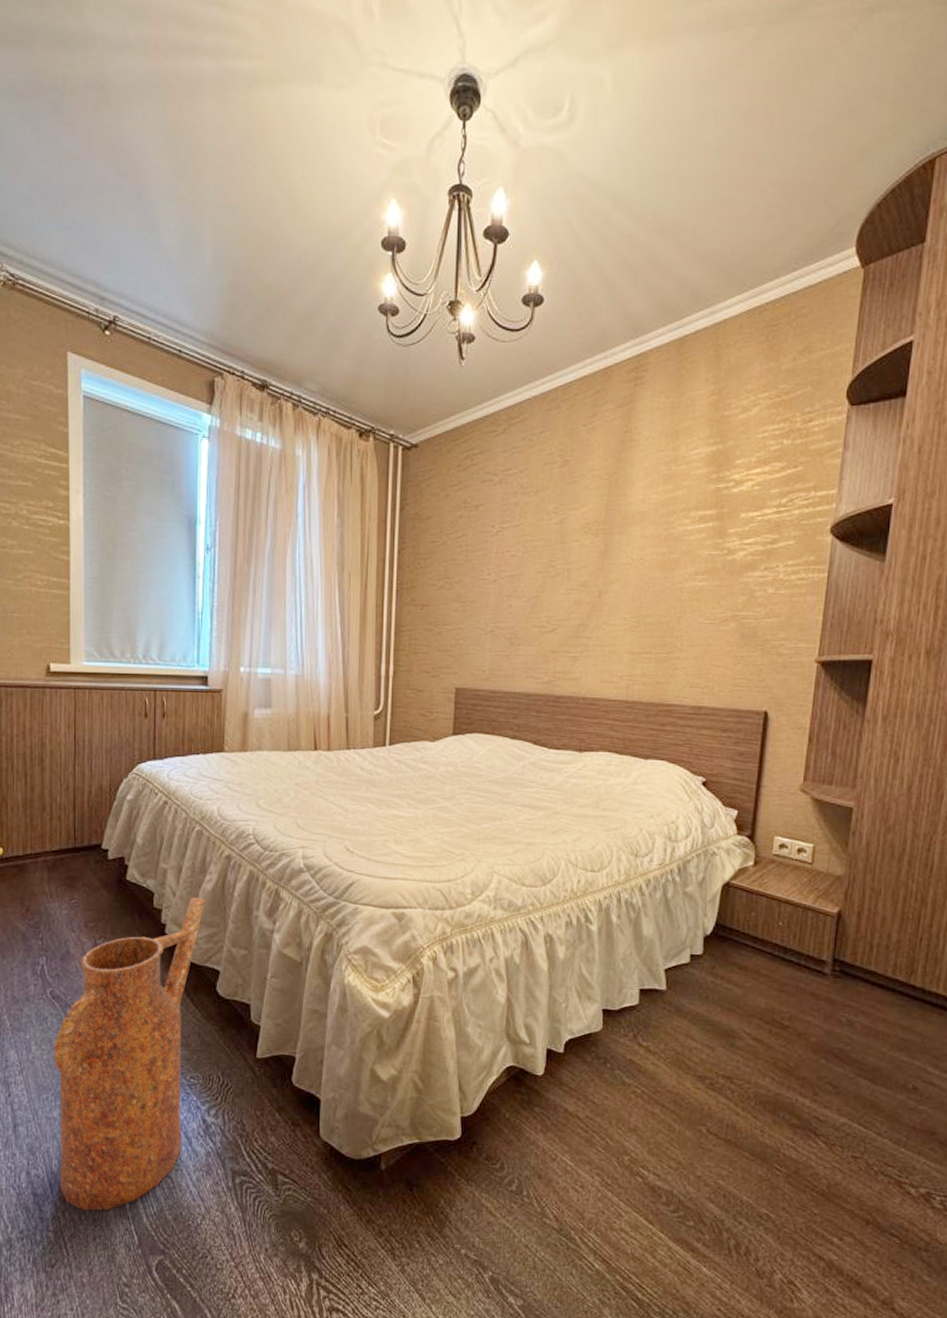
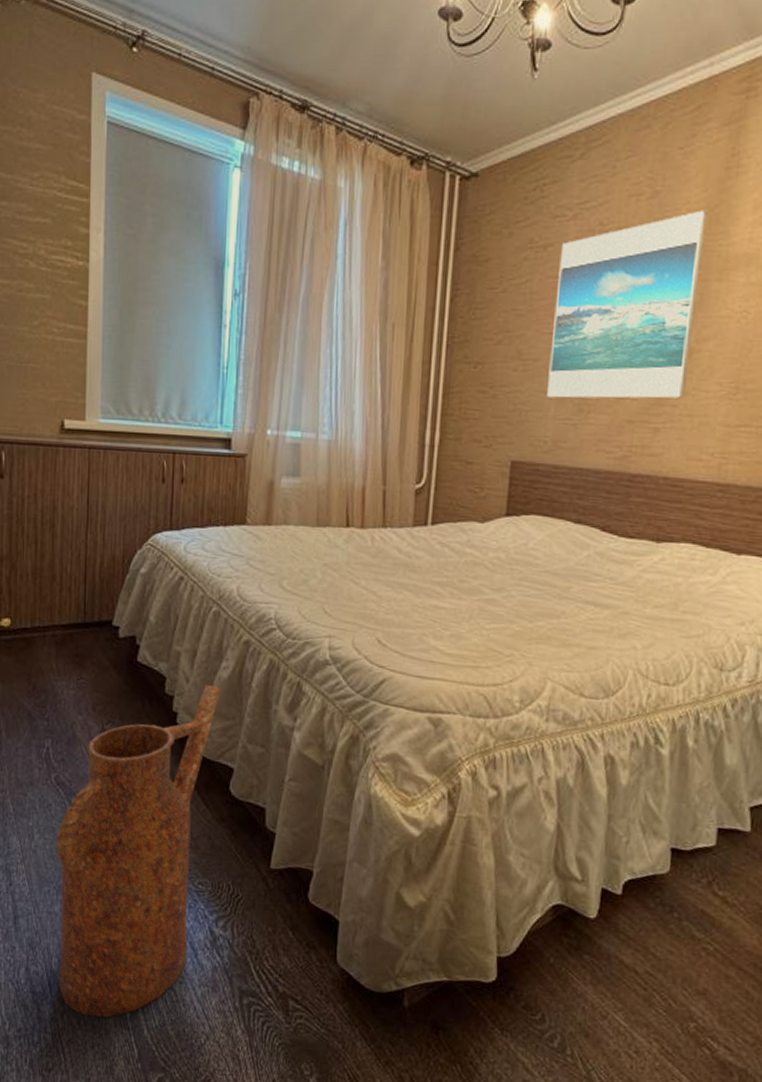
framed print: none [484,476,608,634] -> present [547,210,707,399]

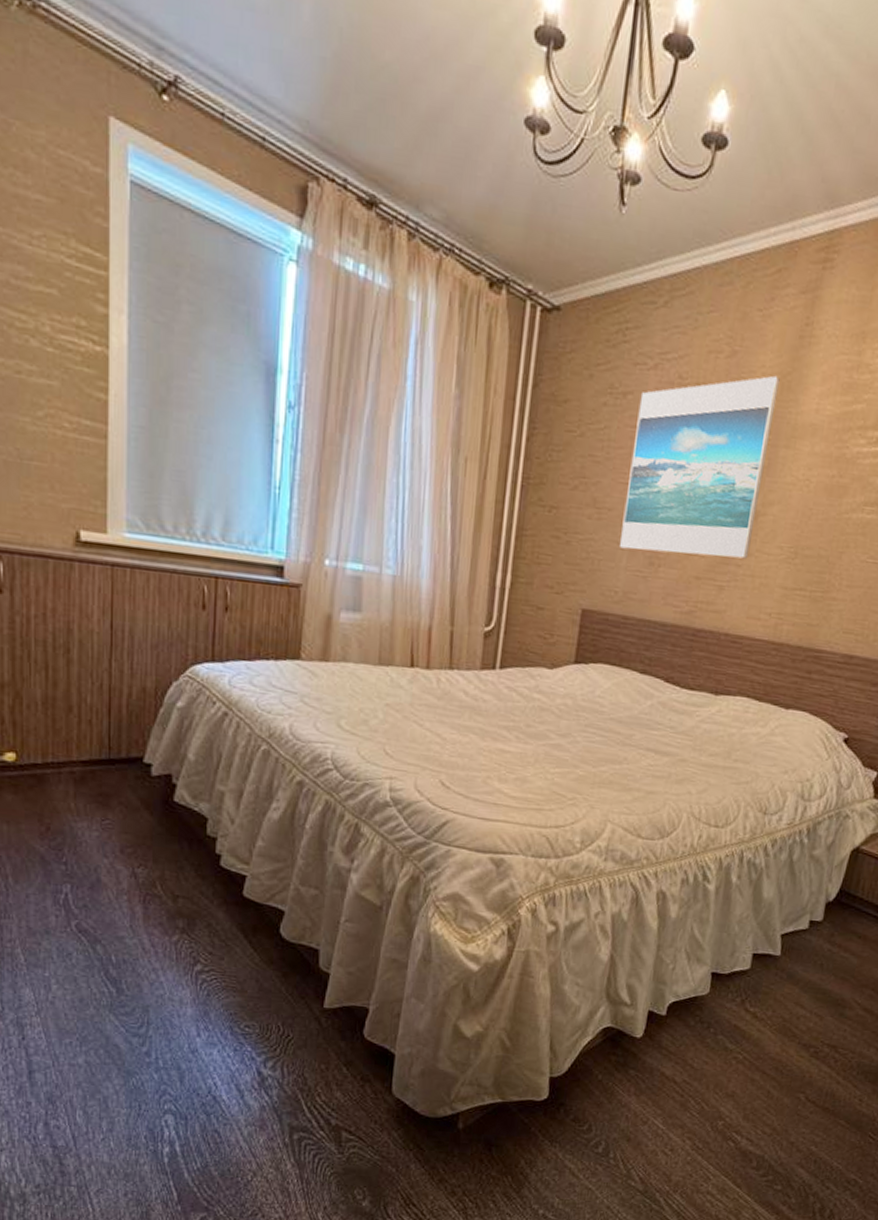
watering can: present [56,685,221,1018] -> none [78,826,271,1165]

